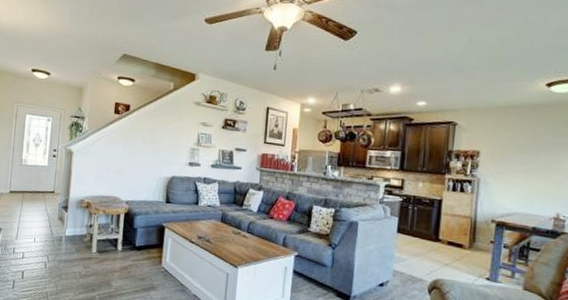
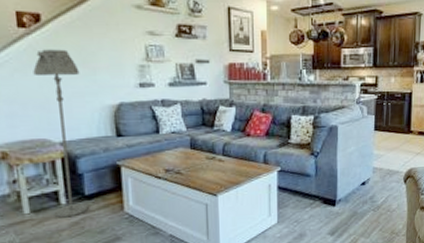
floor lamp: none [111,130,149,262] -> present [33,49,89,218]

